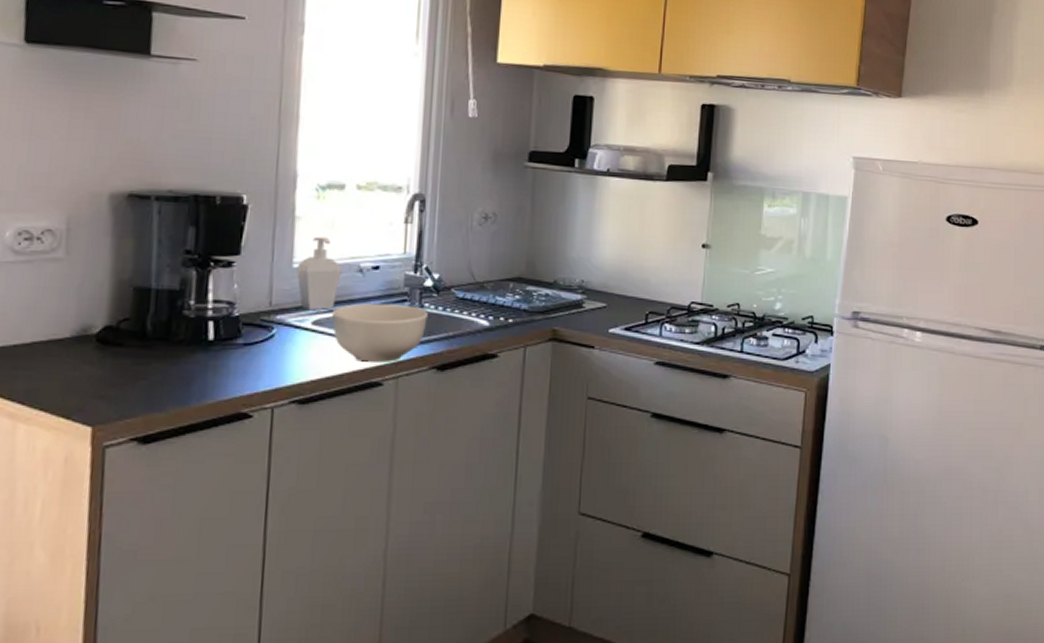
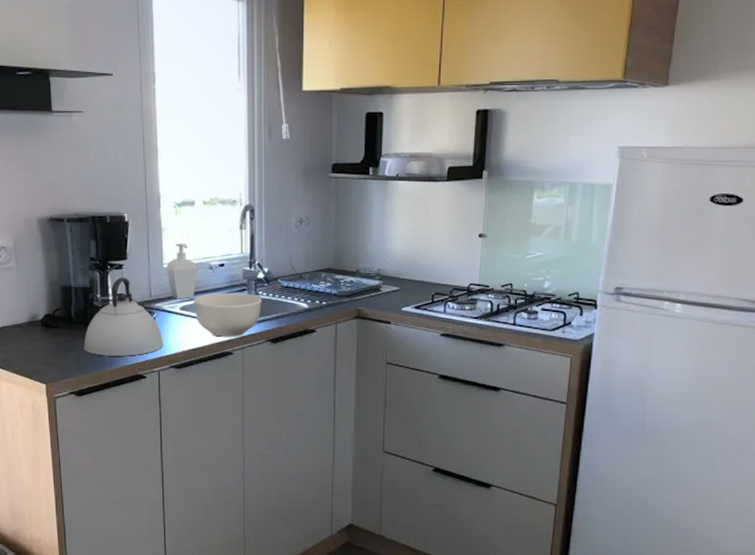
kettle: none [160,278,284,387] -> present [84,277,164,356]

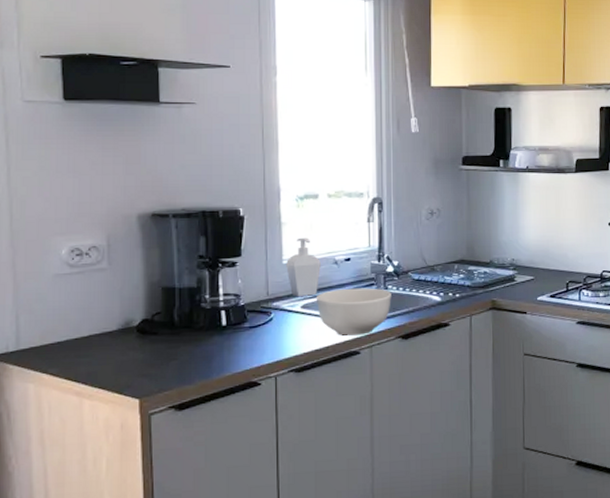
kettle: present [84,277,164,356] -> none [187,275,282,363]

